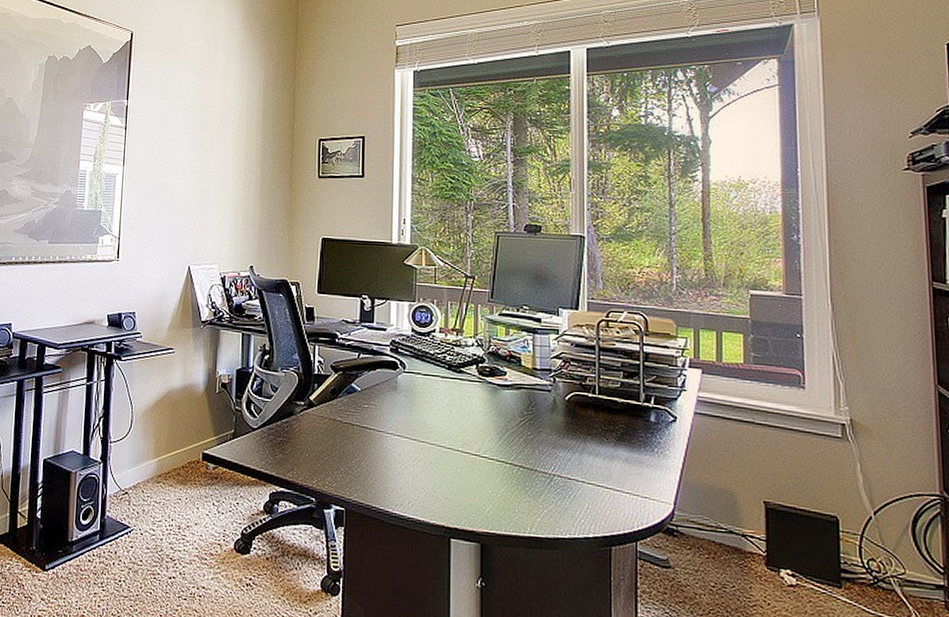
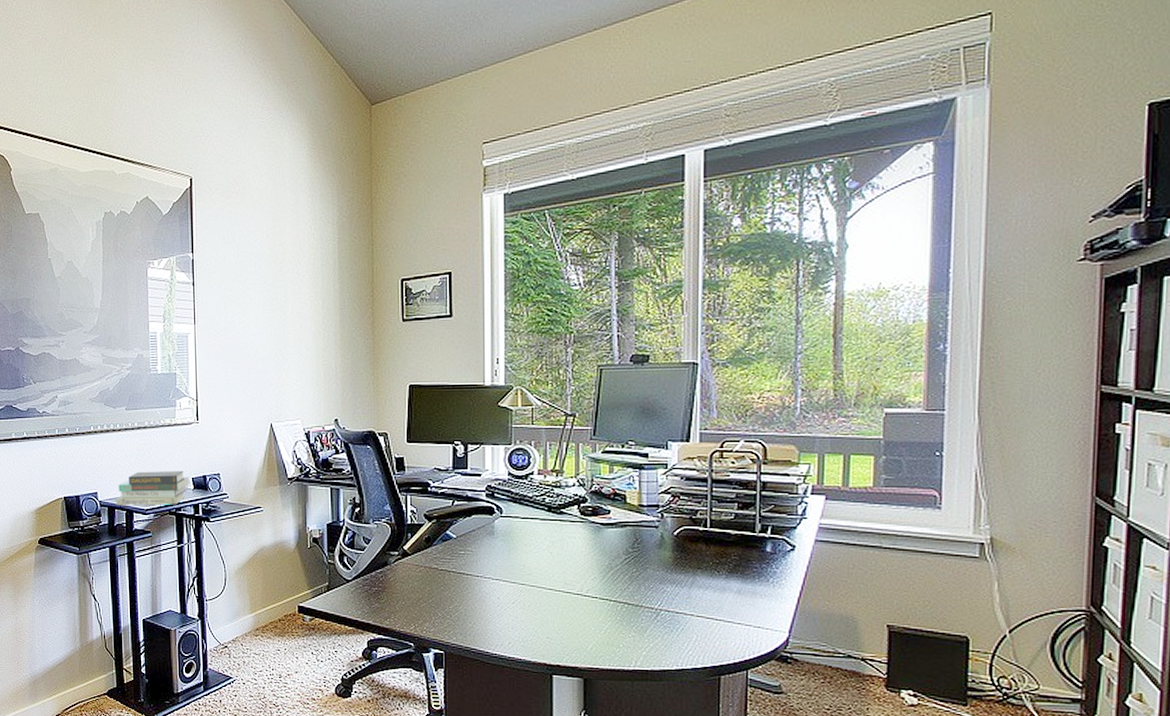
books: none [29,305,105,341] -> present [116,471,190,506]

